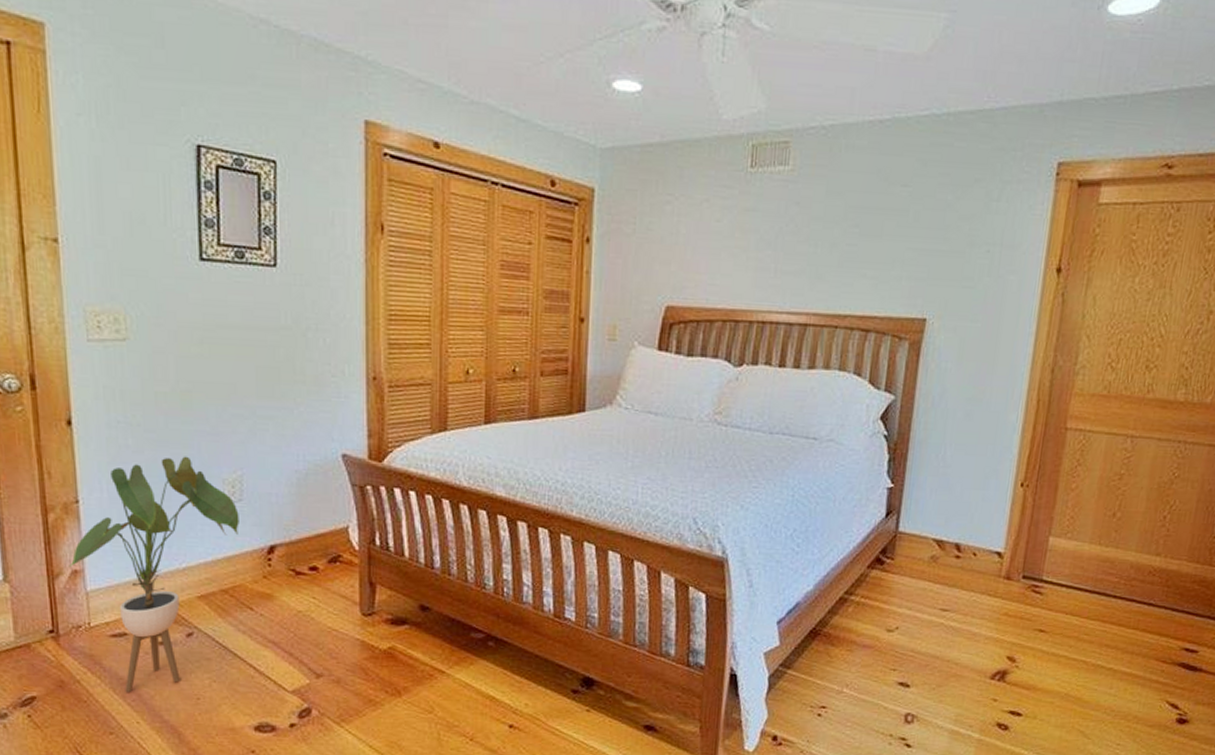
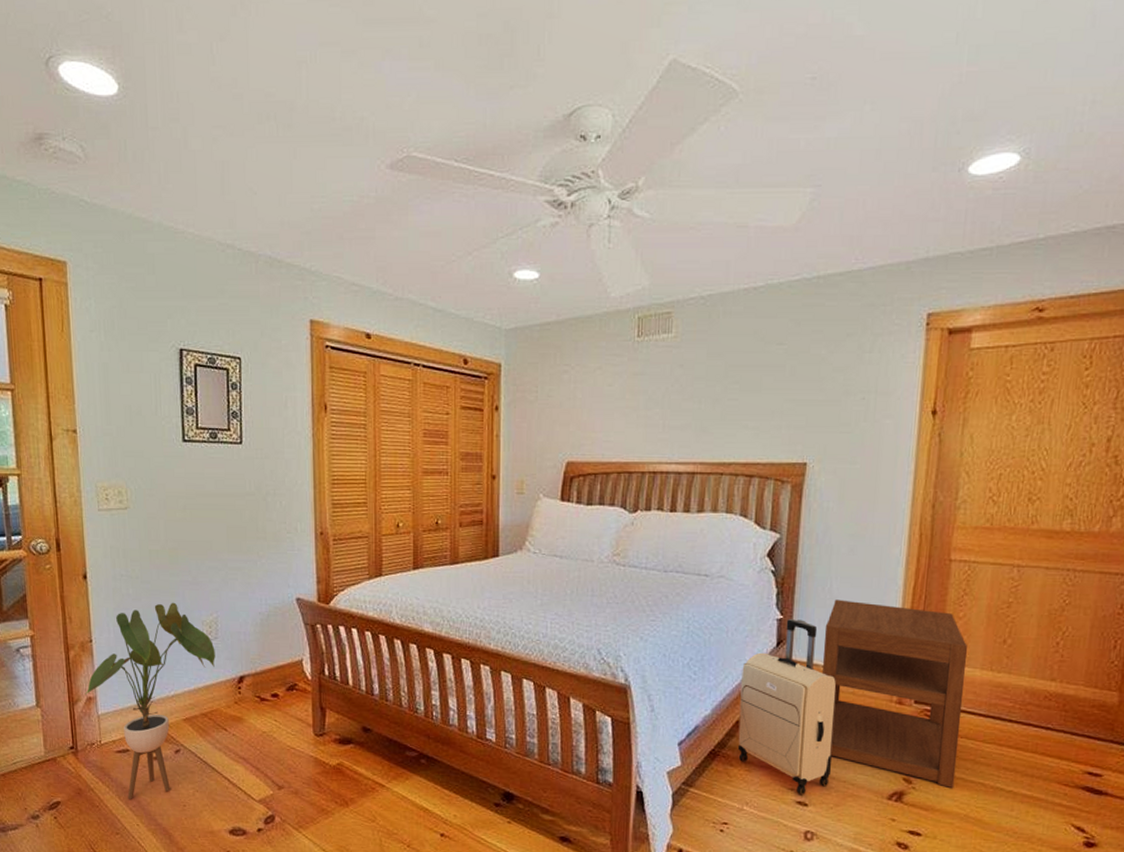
suitcase: none [840,488,945,676] -> present [737,619,836,796]
nightstand: none [932,468,1079,667] -> present [823,599,968,789]

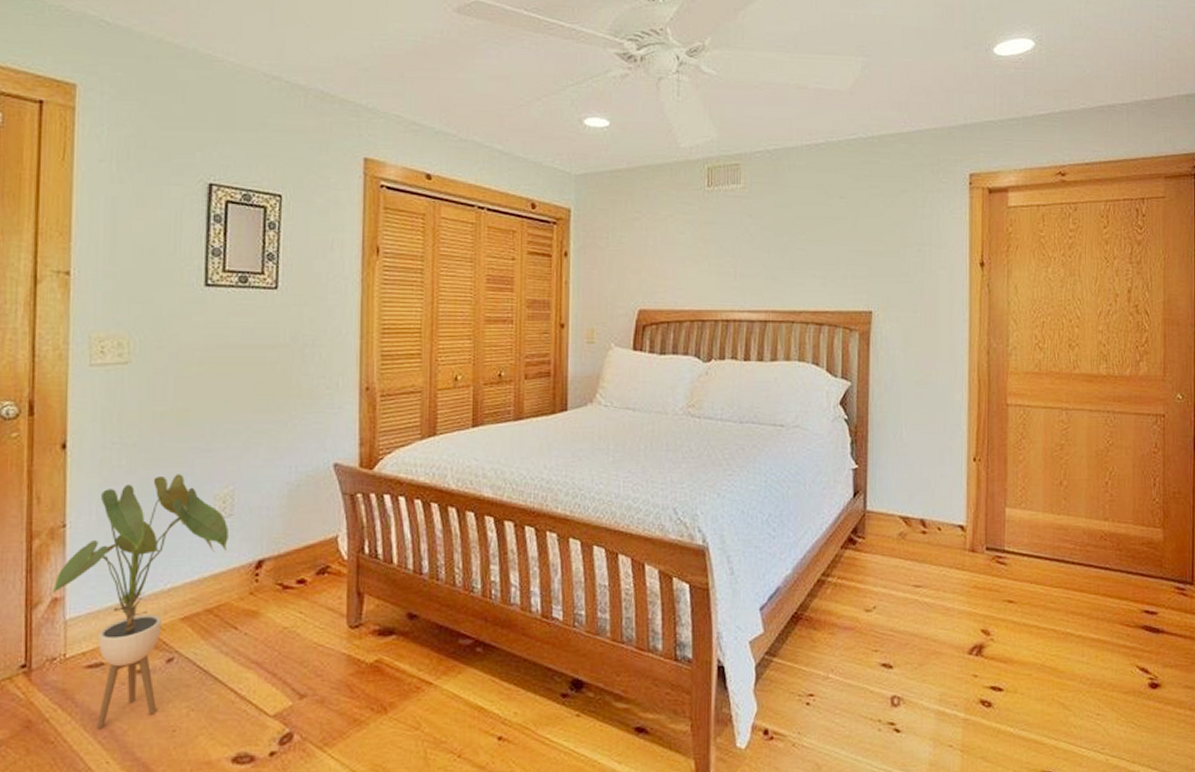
suitcase: present [737,619,836,796] -> none [819,469,914,657]
nightstand: present [823,599,968,789] -> none [898,447,1030,638]

